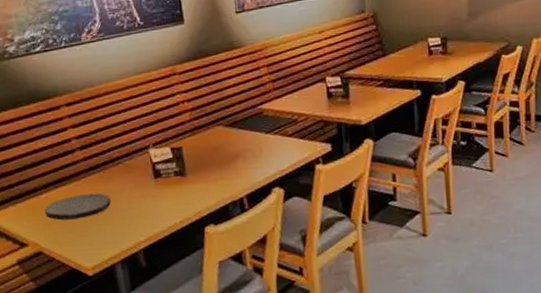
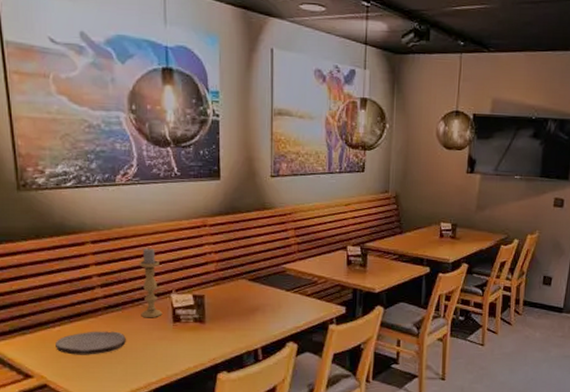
candle holder: none [114,103,143,177] -> present [139,247,162,318]

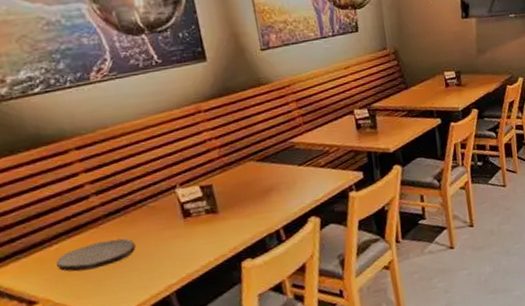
candle holder: present [139,247,162,318] -> none [133,144,170,219]

